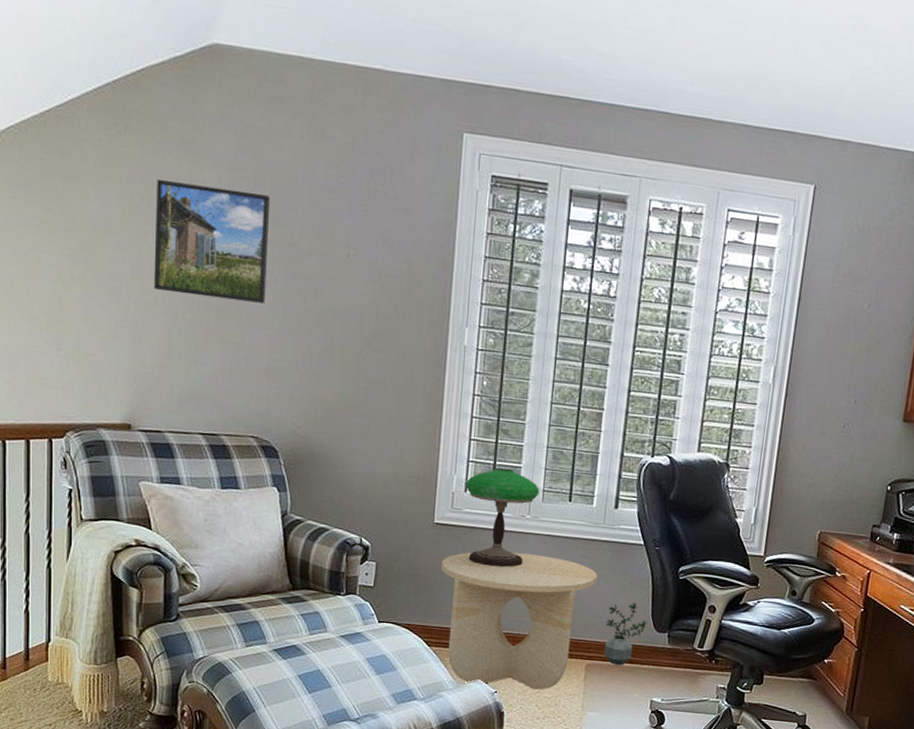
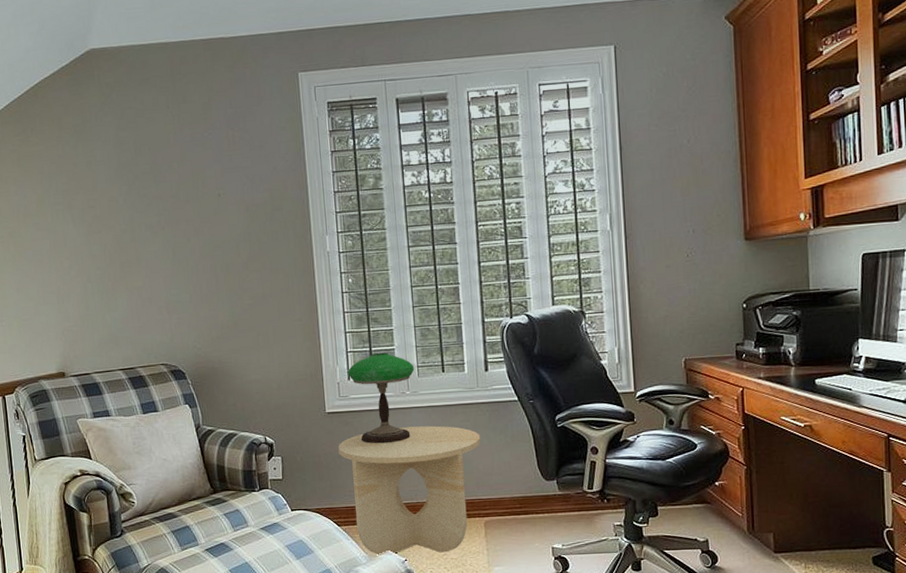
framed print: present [153,178,271,304] -> none [60,160,158,257]
potted plant: present [604,602,647,666] -> none [495,456,535,518]

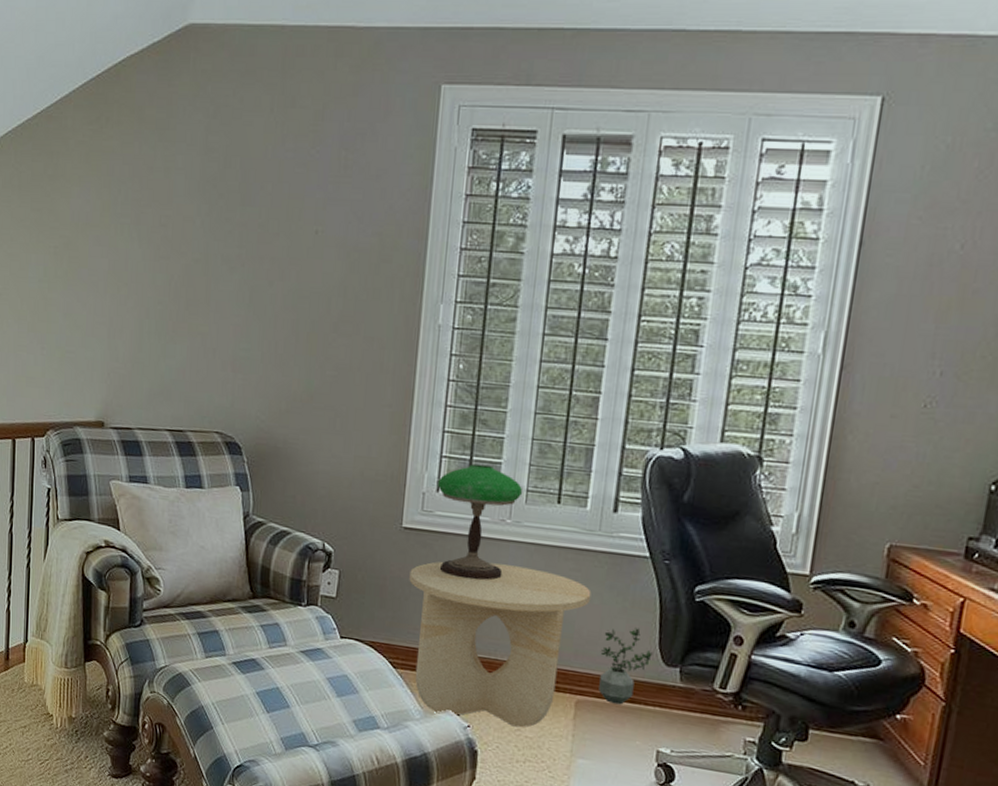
potted plant: none [495,456,535,518] -> present [599,628,653,705]

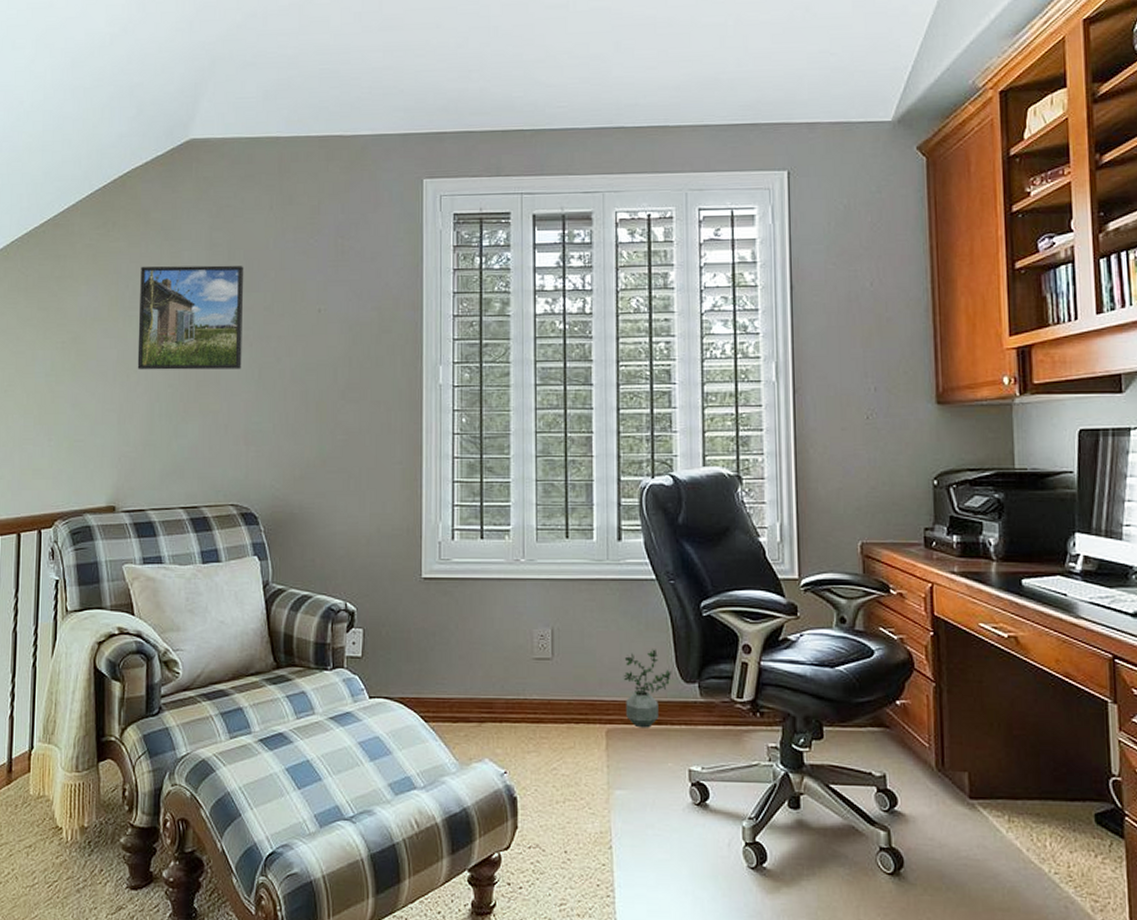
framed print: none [128,169,240,290] -> present [137,265,244,370]
side table: present [409,561,592,728] -> none [433,603,608,766]
table lamp: present [438,463,522,581] -> none [453,509,532,622]

